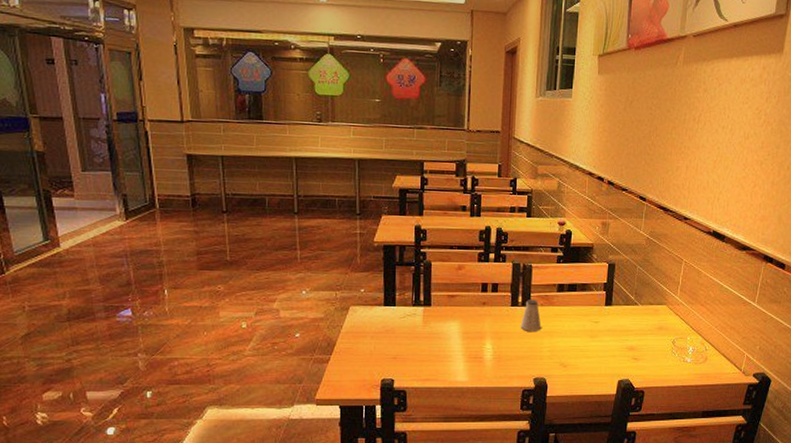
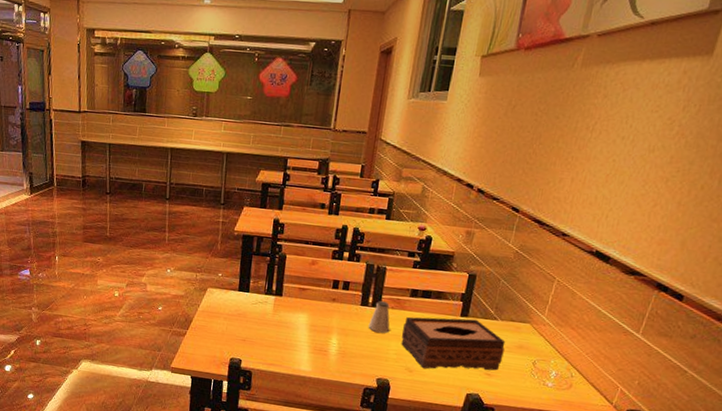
tissue box: none [553,307,647,361] -> present [401,316,506,371]

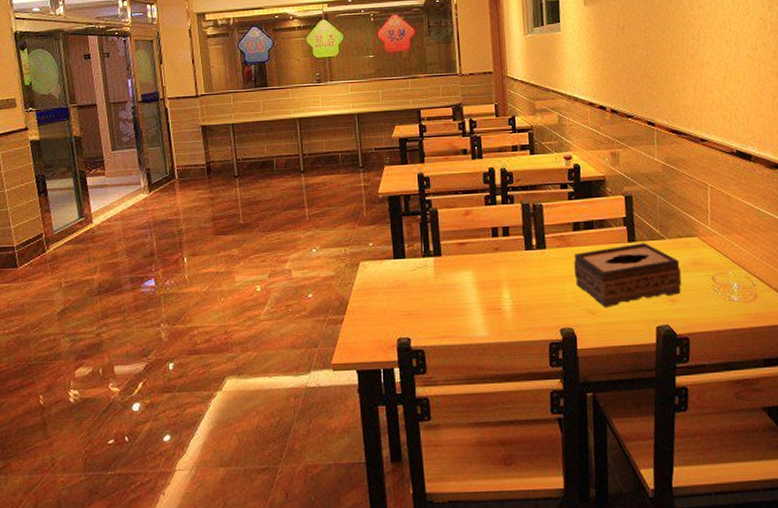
saltshaker: present [368,301,390,333] -> none [537,241,561,277]

